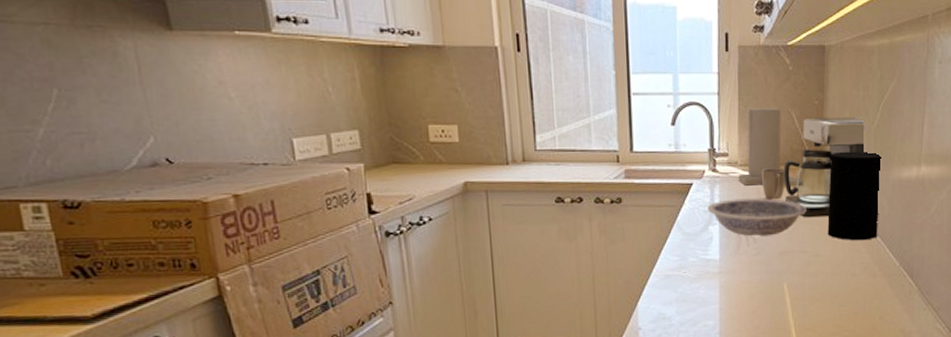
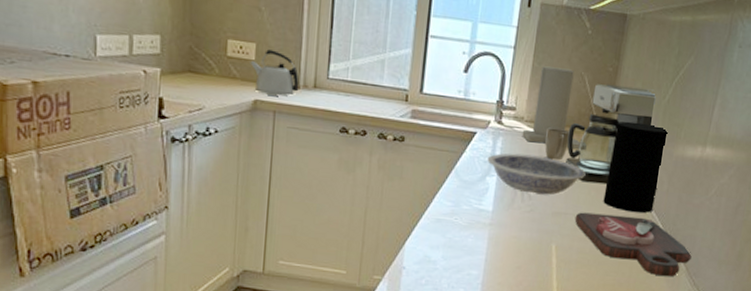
kettle: none [454,129,508,177] -> present [250,49,299,97]
cutting board: none [802,244,922,299] -> present [574,212,692,276]

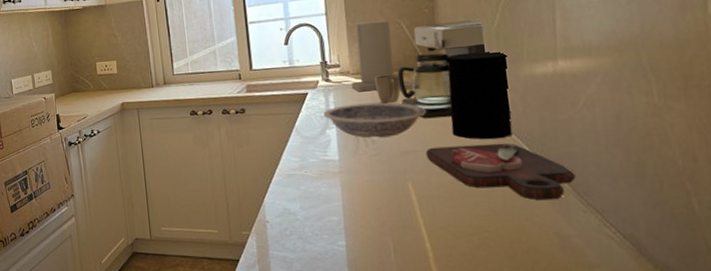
kettle: present [250,49,299,97] -> none [114,62,153,98]

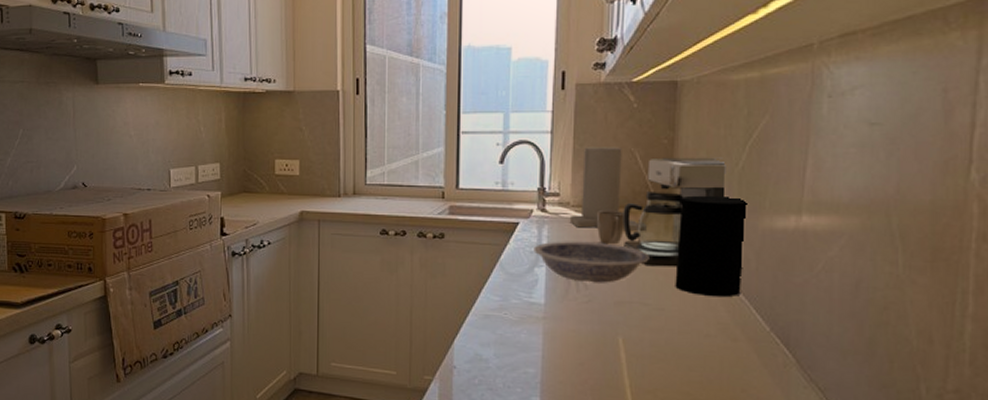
cutting board: present [425,143,576,200] -> none [642,299,802,371]

